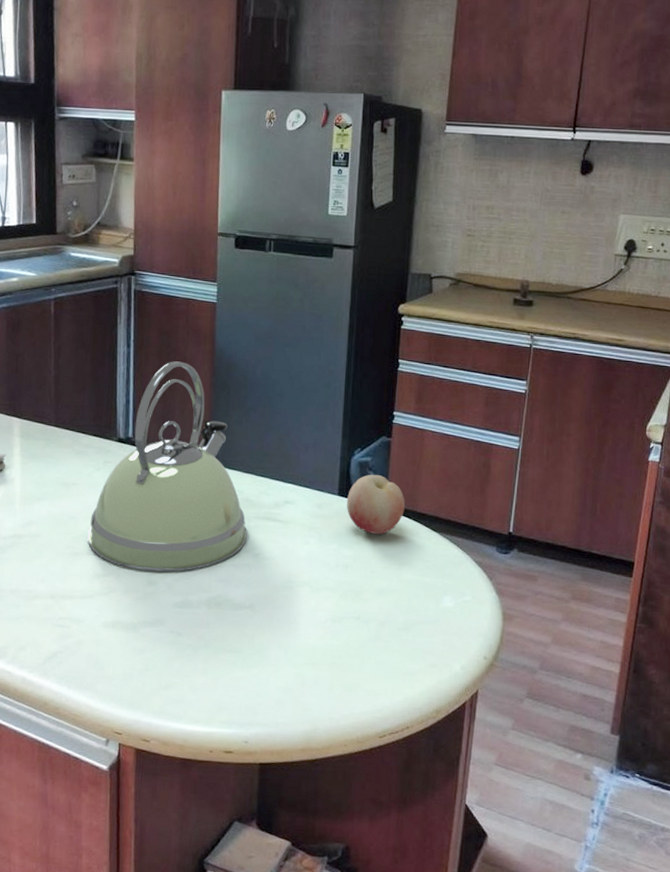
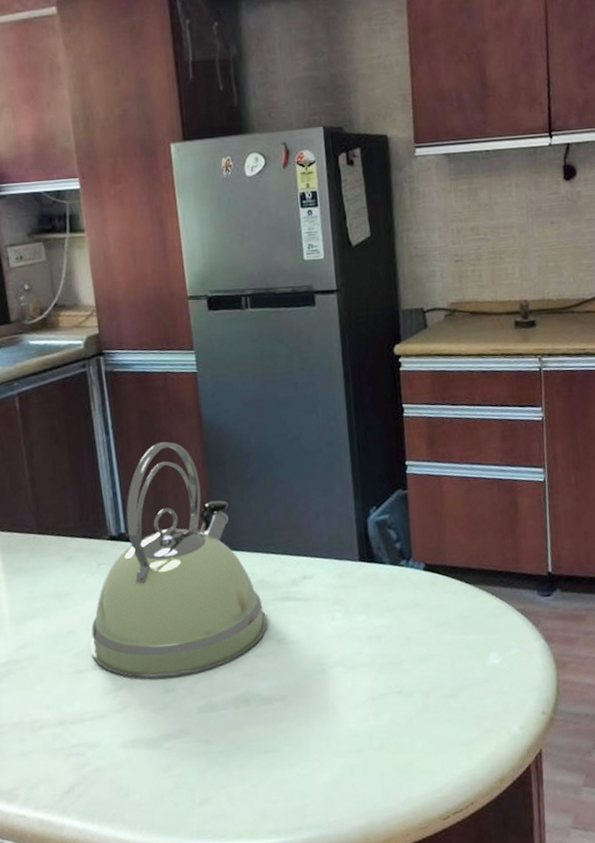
fruit: present [346,474,405,535] -> none [369,531,433,598]

